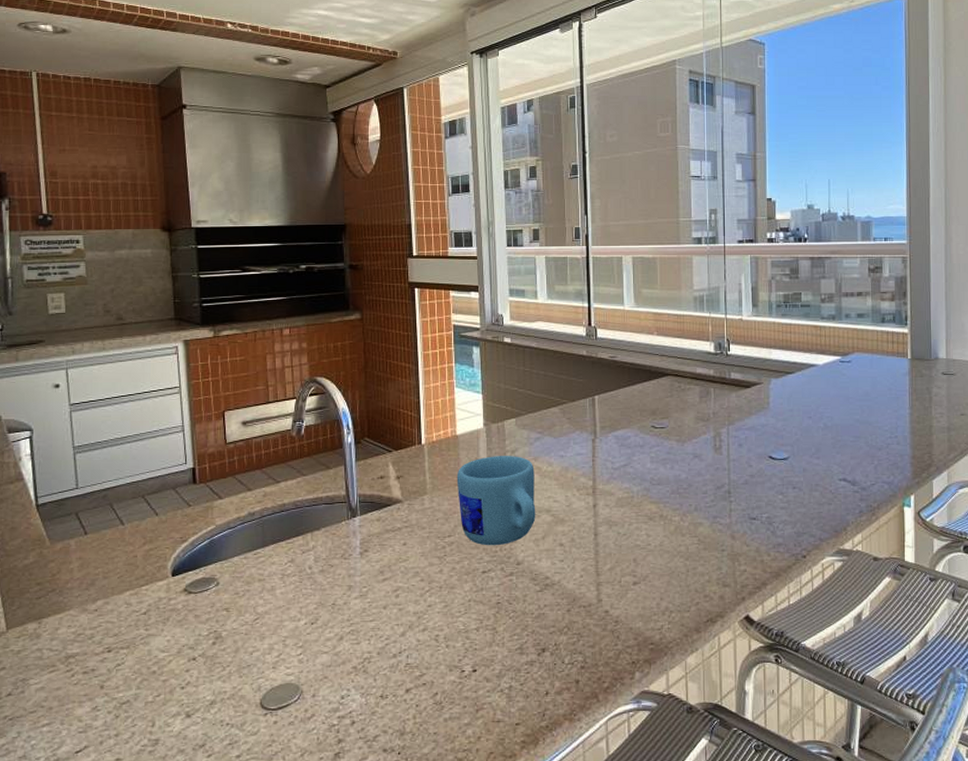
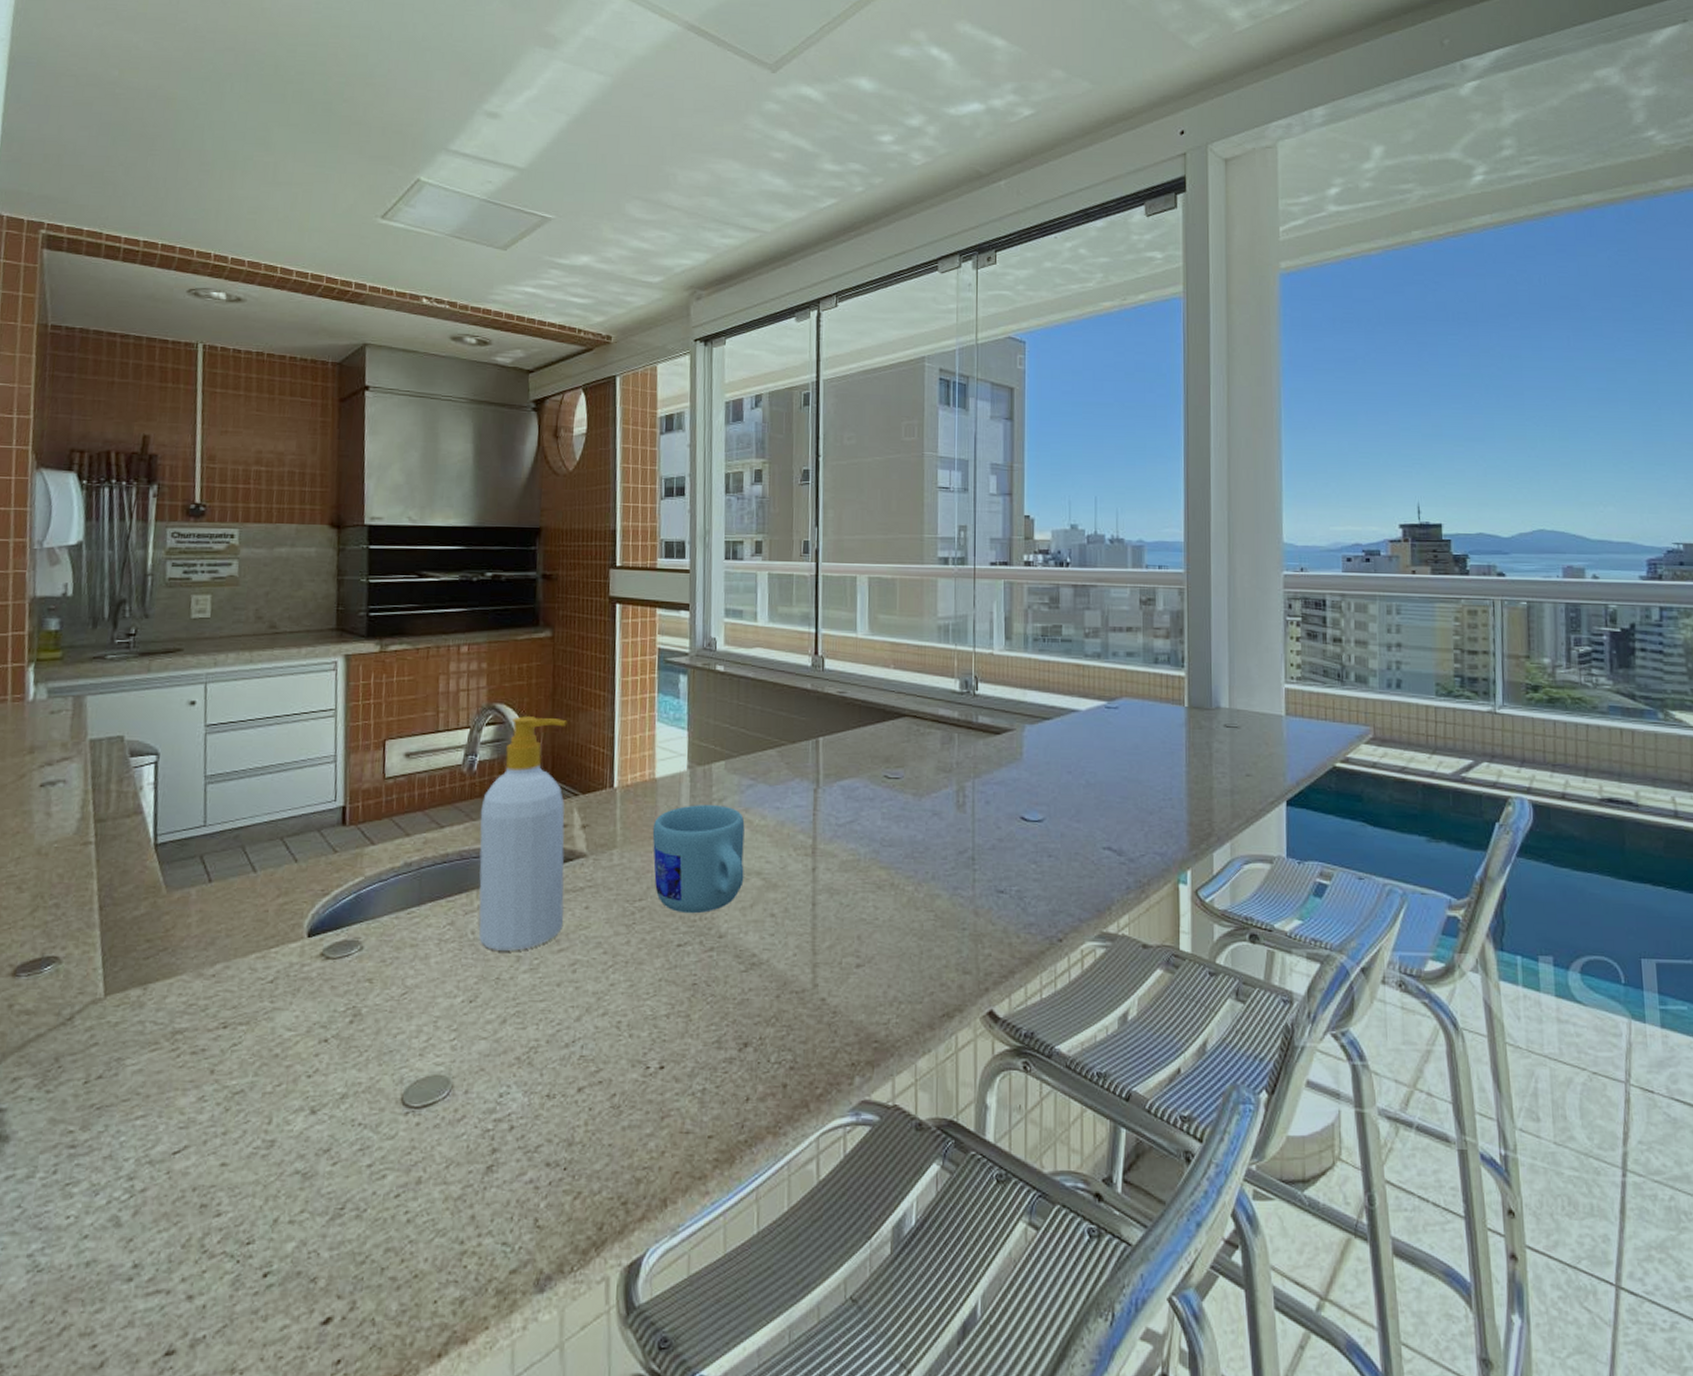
soap bottle: none [309,386,386,582] -> present [478,715,567,951]

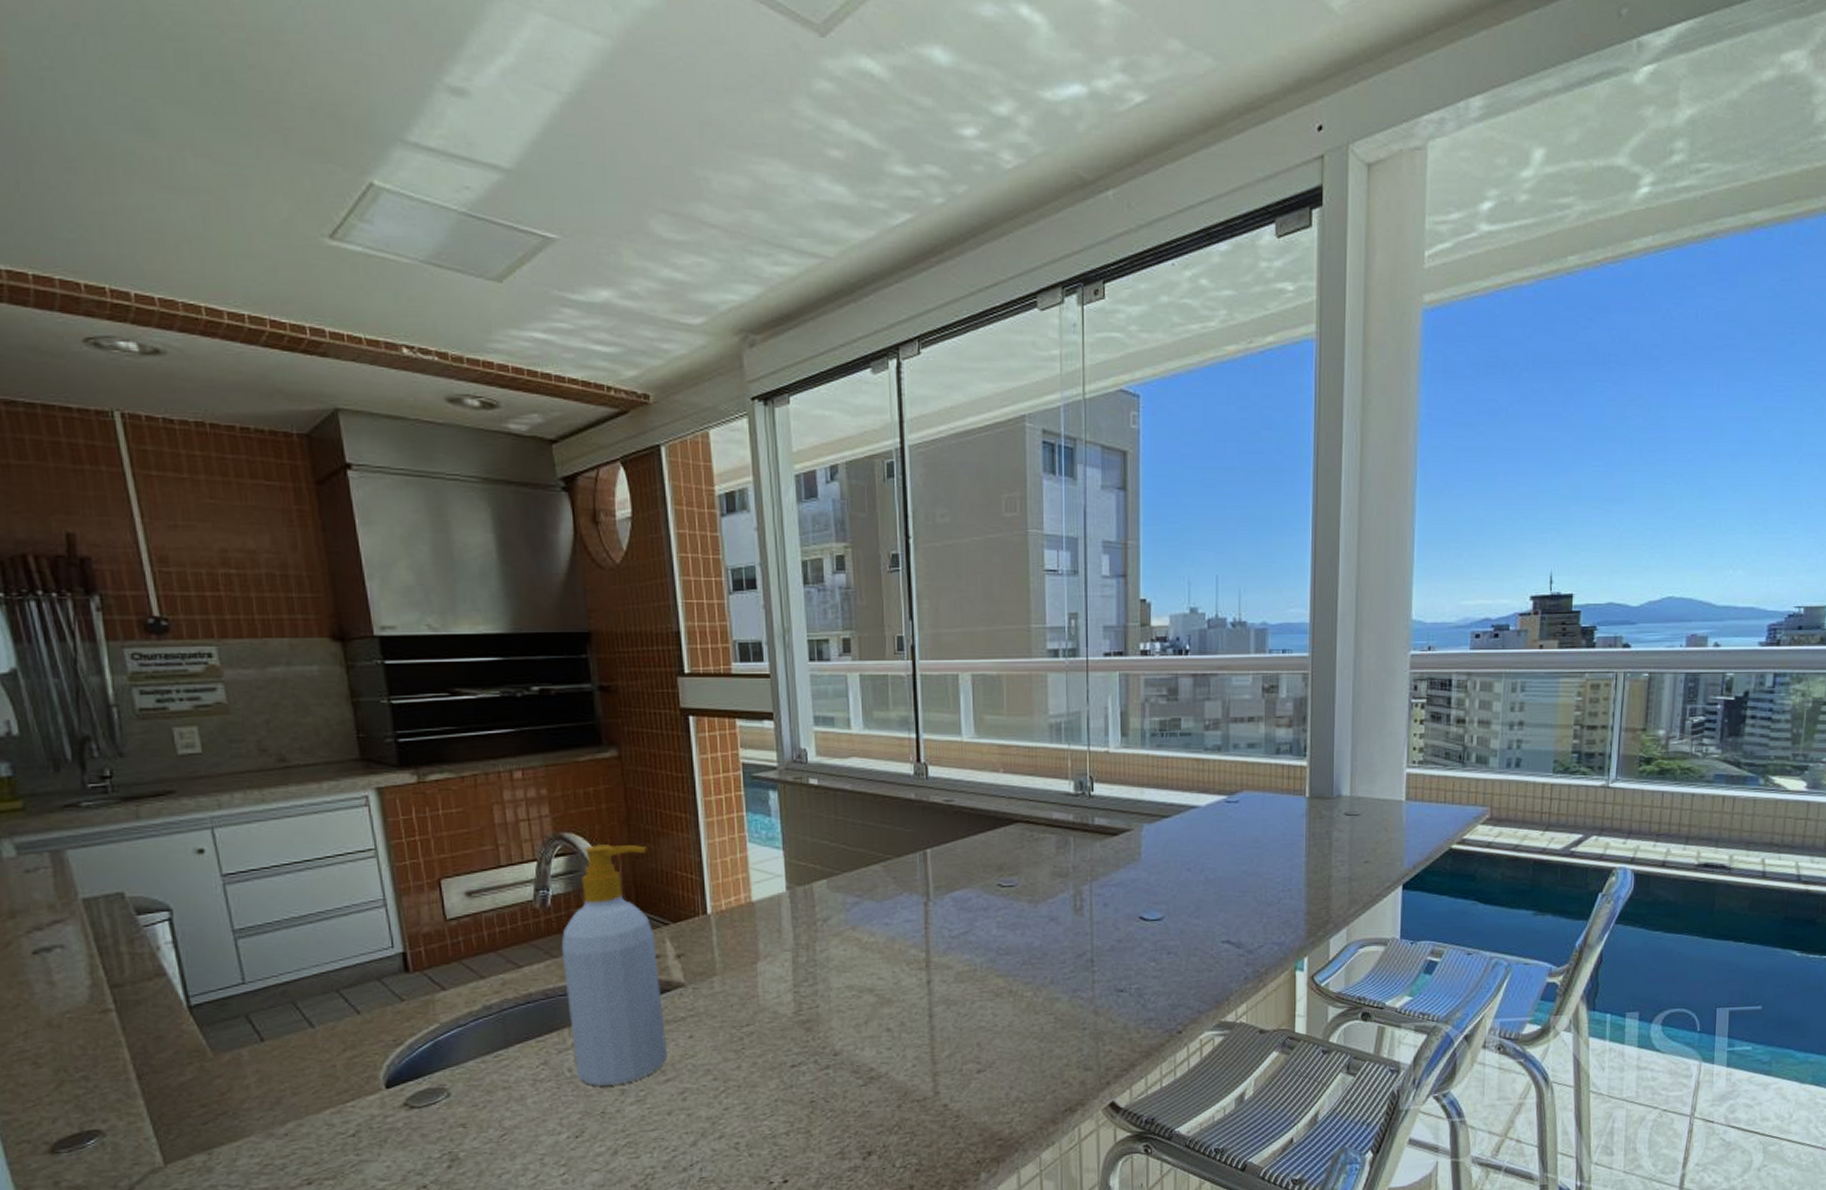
mug: present [652,805,745,914] -> none [754,925,856,1035]

